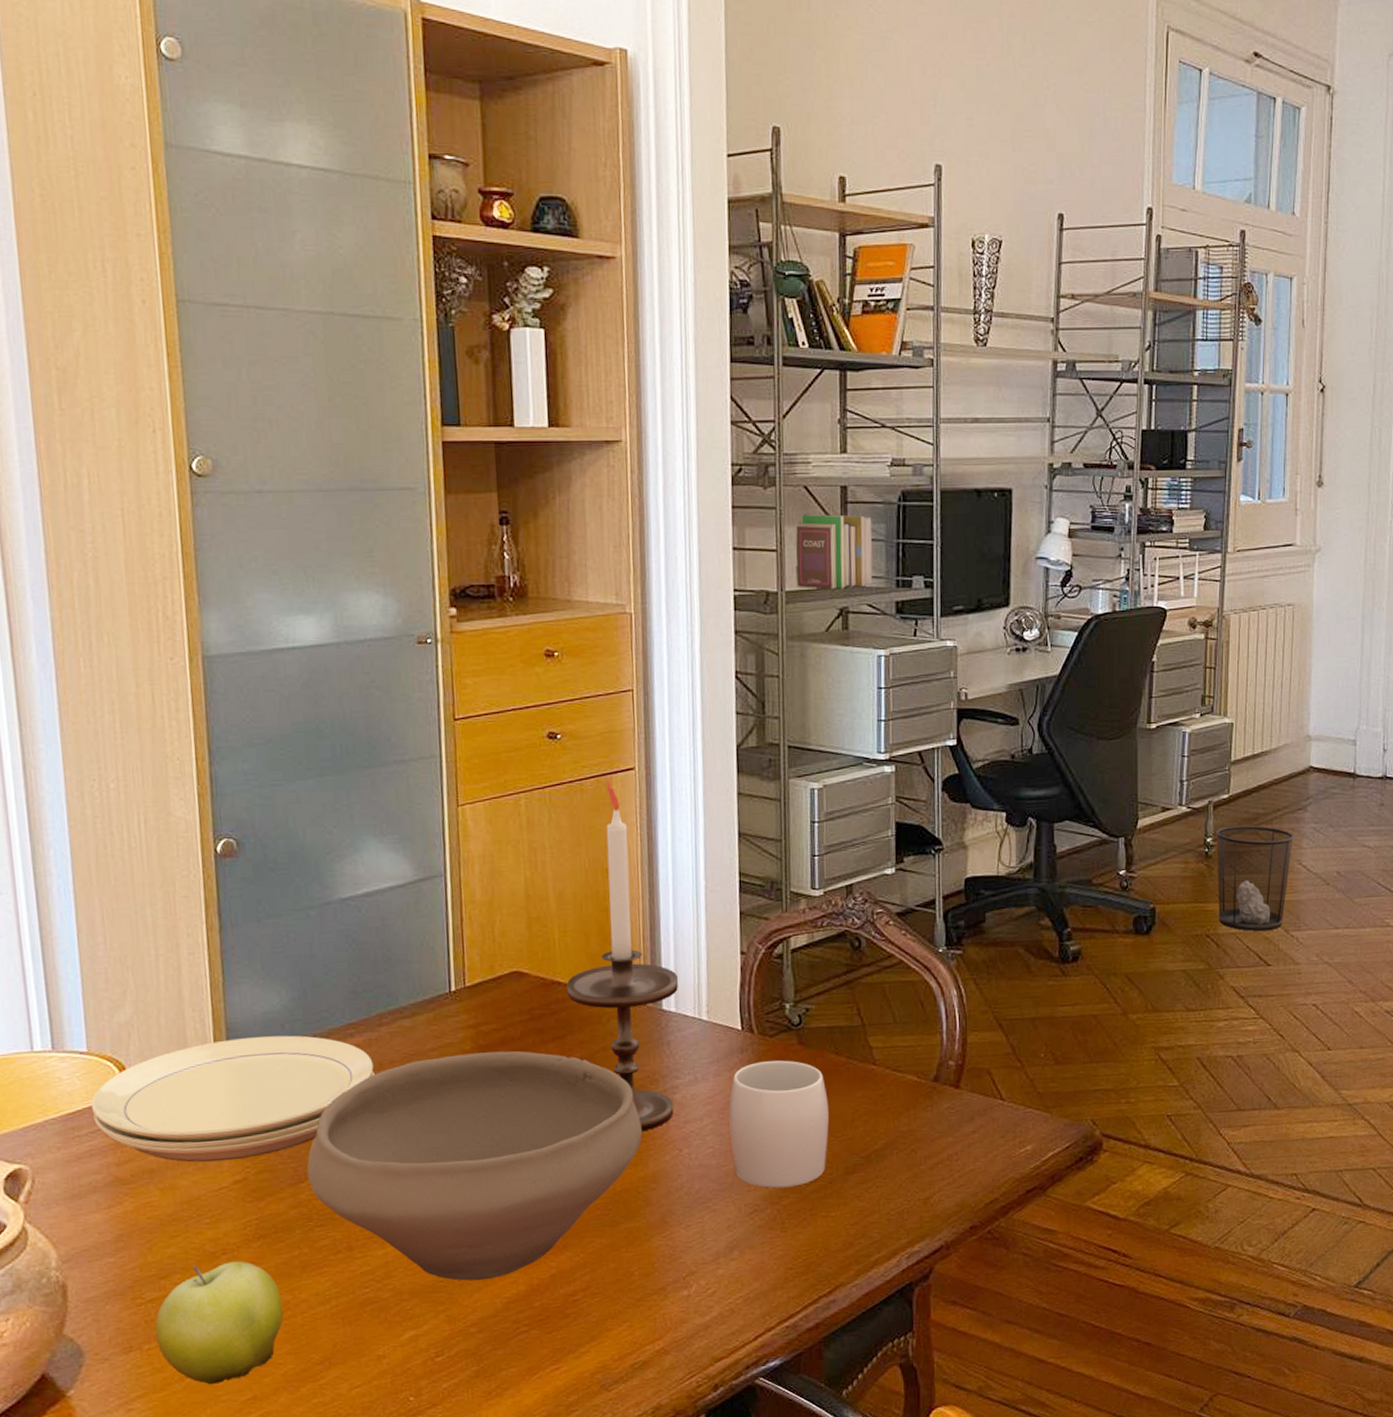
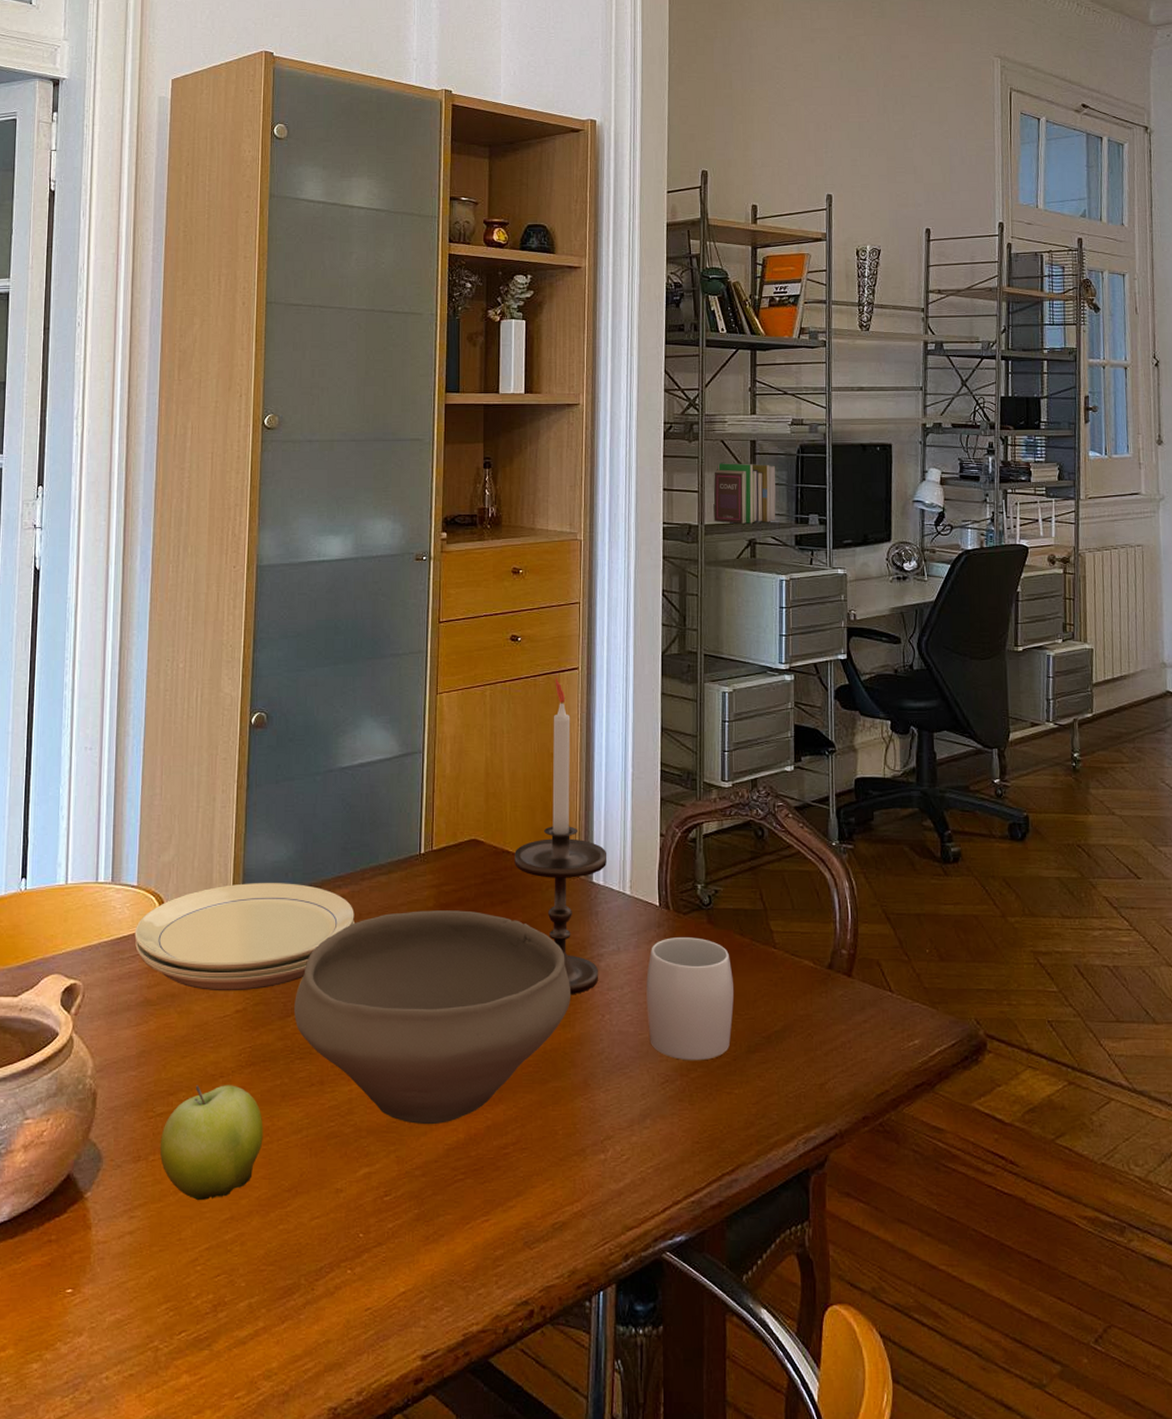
waste bin: present [1215,825,1295,932] -> none [1081,743,1157,845]

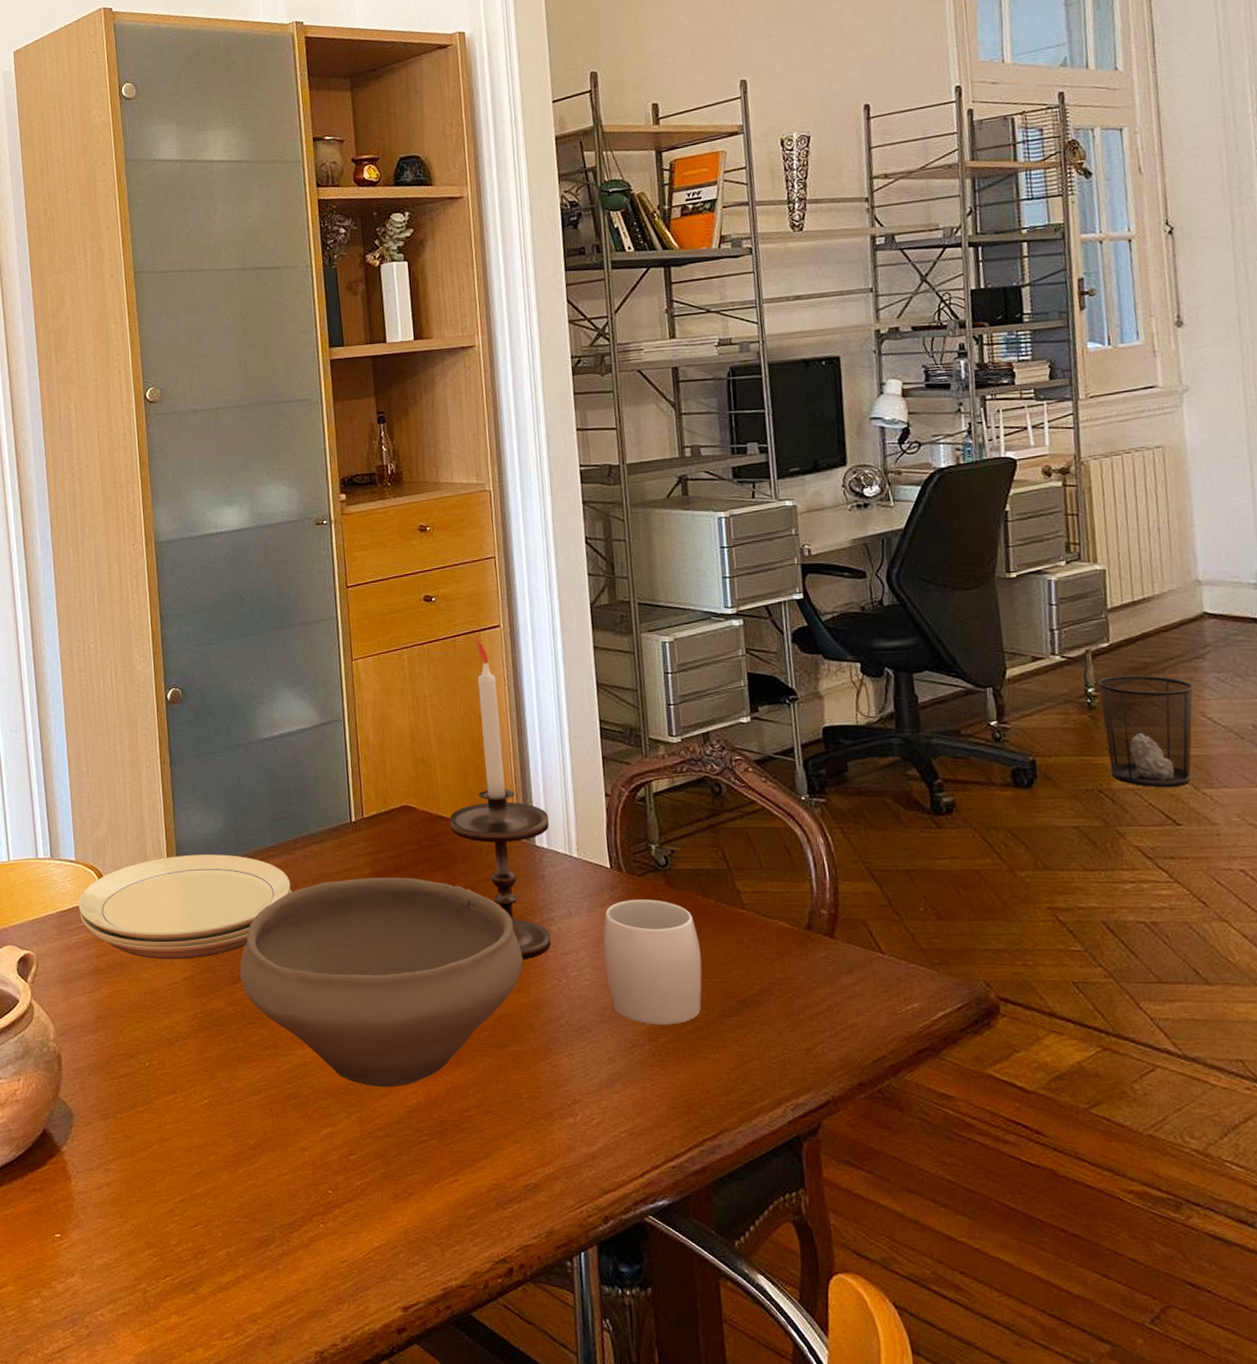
fruit: present [159,1085,263,1201] -> none [125,1048,224,1156]
books: present [714,463,776,524] -> none [633,392,709,460]
waste bin: none [1081,743,1157,845] -> present [1097,675,1194,788]

